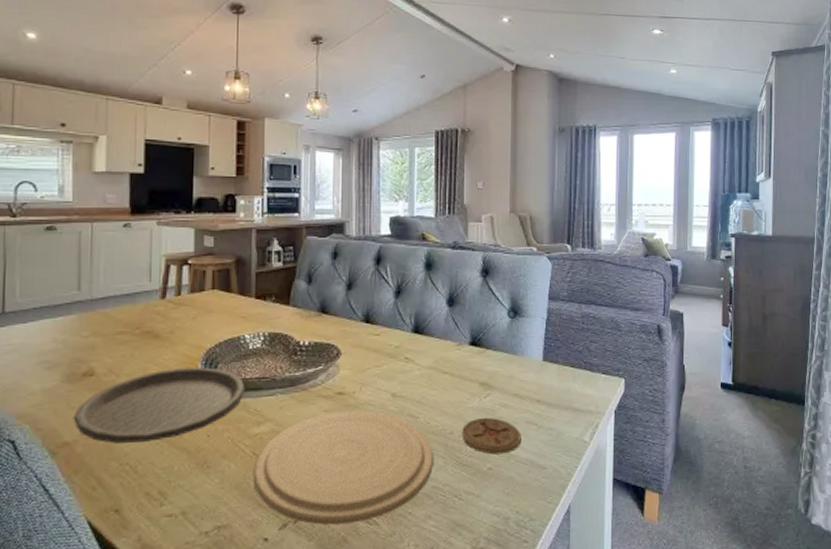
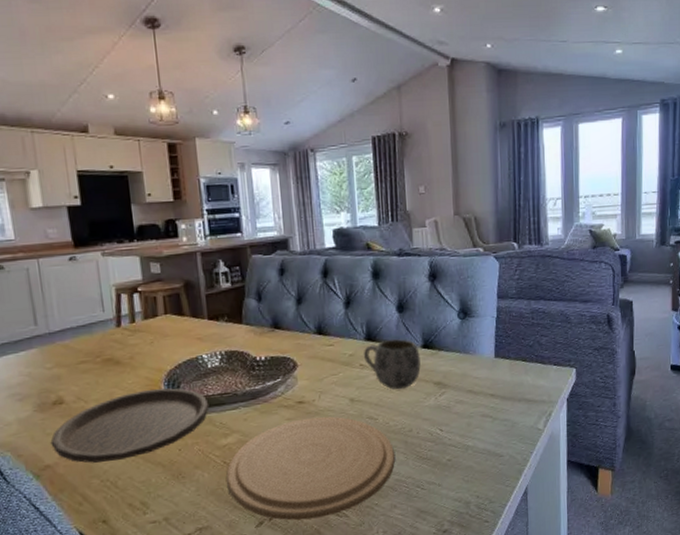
mug: none [409,334,467,388] -> present [363,339,421,390]
coaster: present [462,417,522,455] -> none [420,414,478,447]

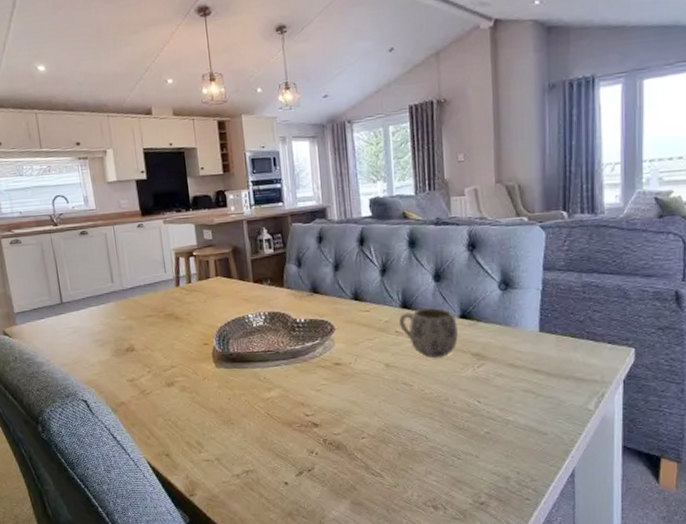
plate: present [50,388,209,463] -> none [124,342,255,404]
plate: present [226,416,395,520] -> none [269,379,430,475]

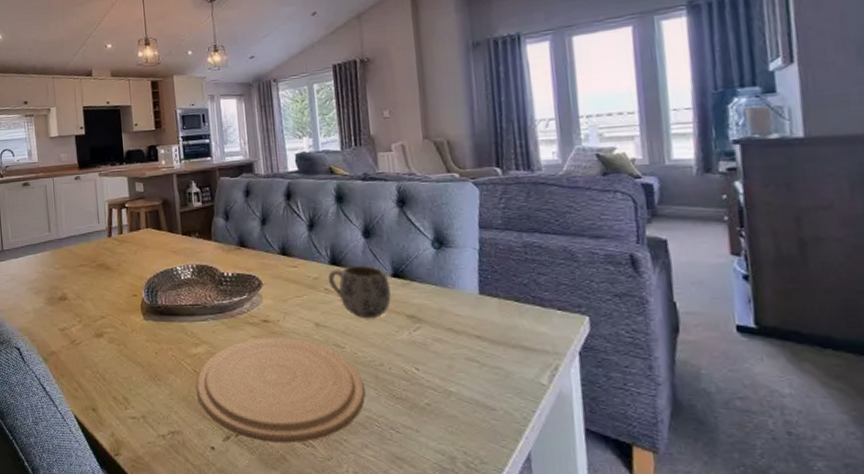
plate: none [269,379,430,475] -> present [196,338,365,443]

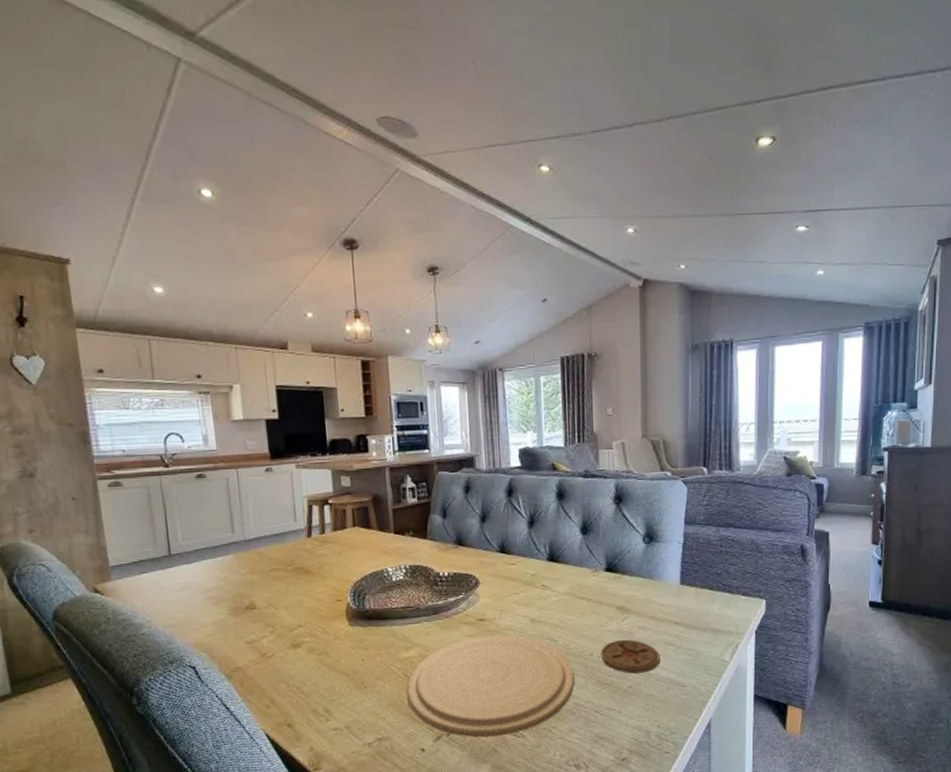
mug: present [327,266,391,319] -> none [545,561,603,613]
coaster: none [392,351,462,390] -> present [601,639,660,674]

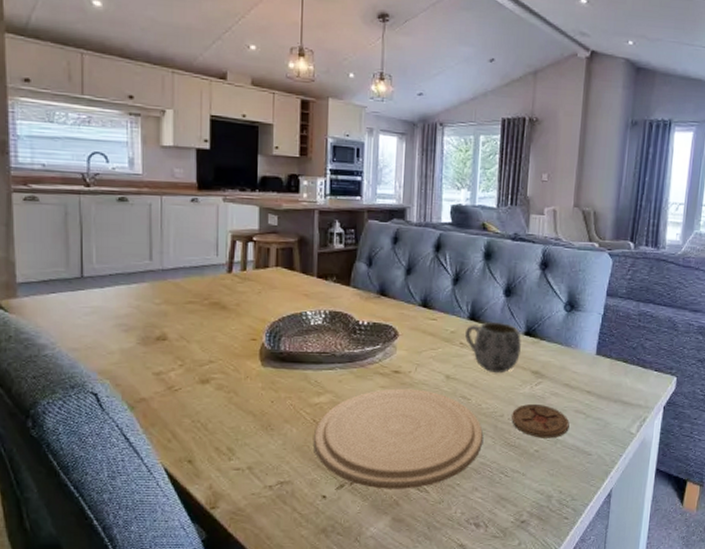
mug: none [545,561,603,613] -> present [464,322,521,374]

